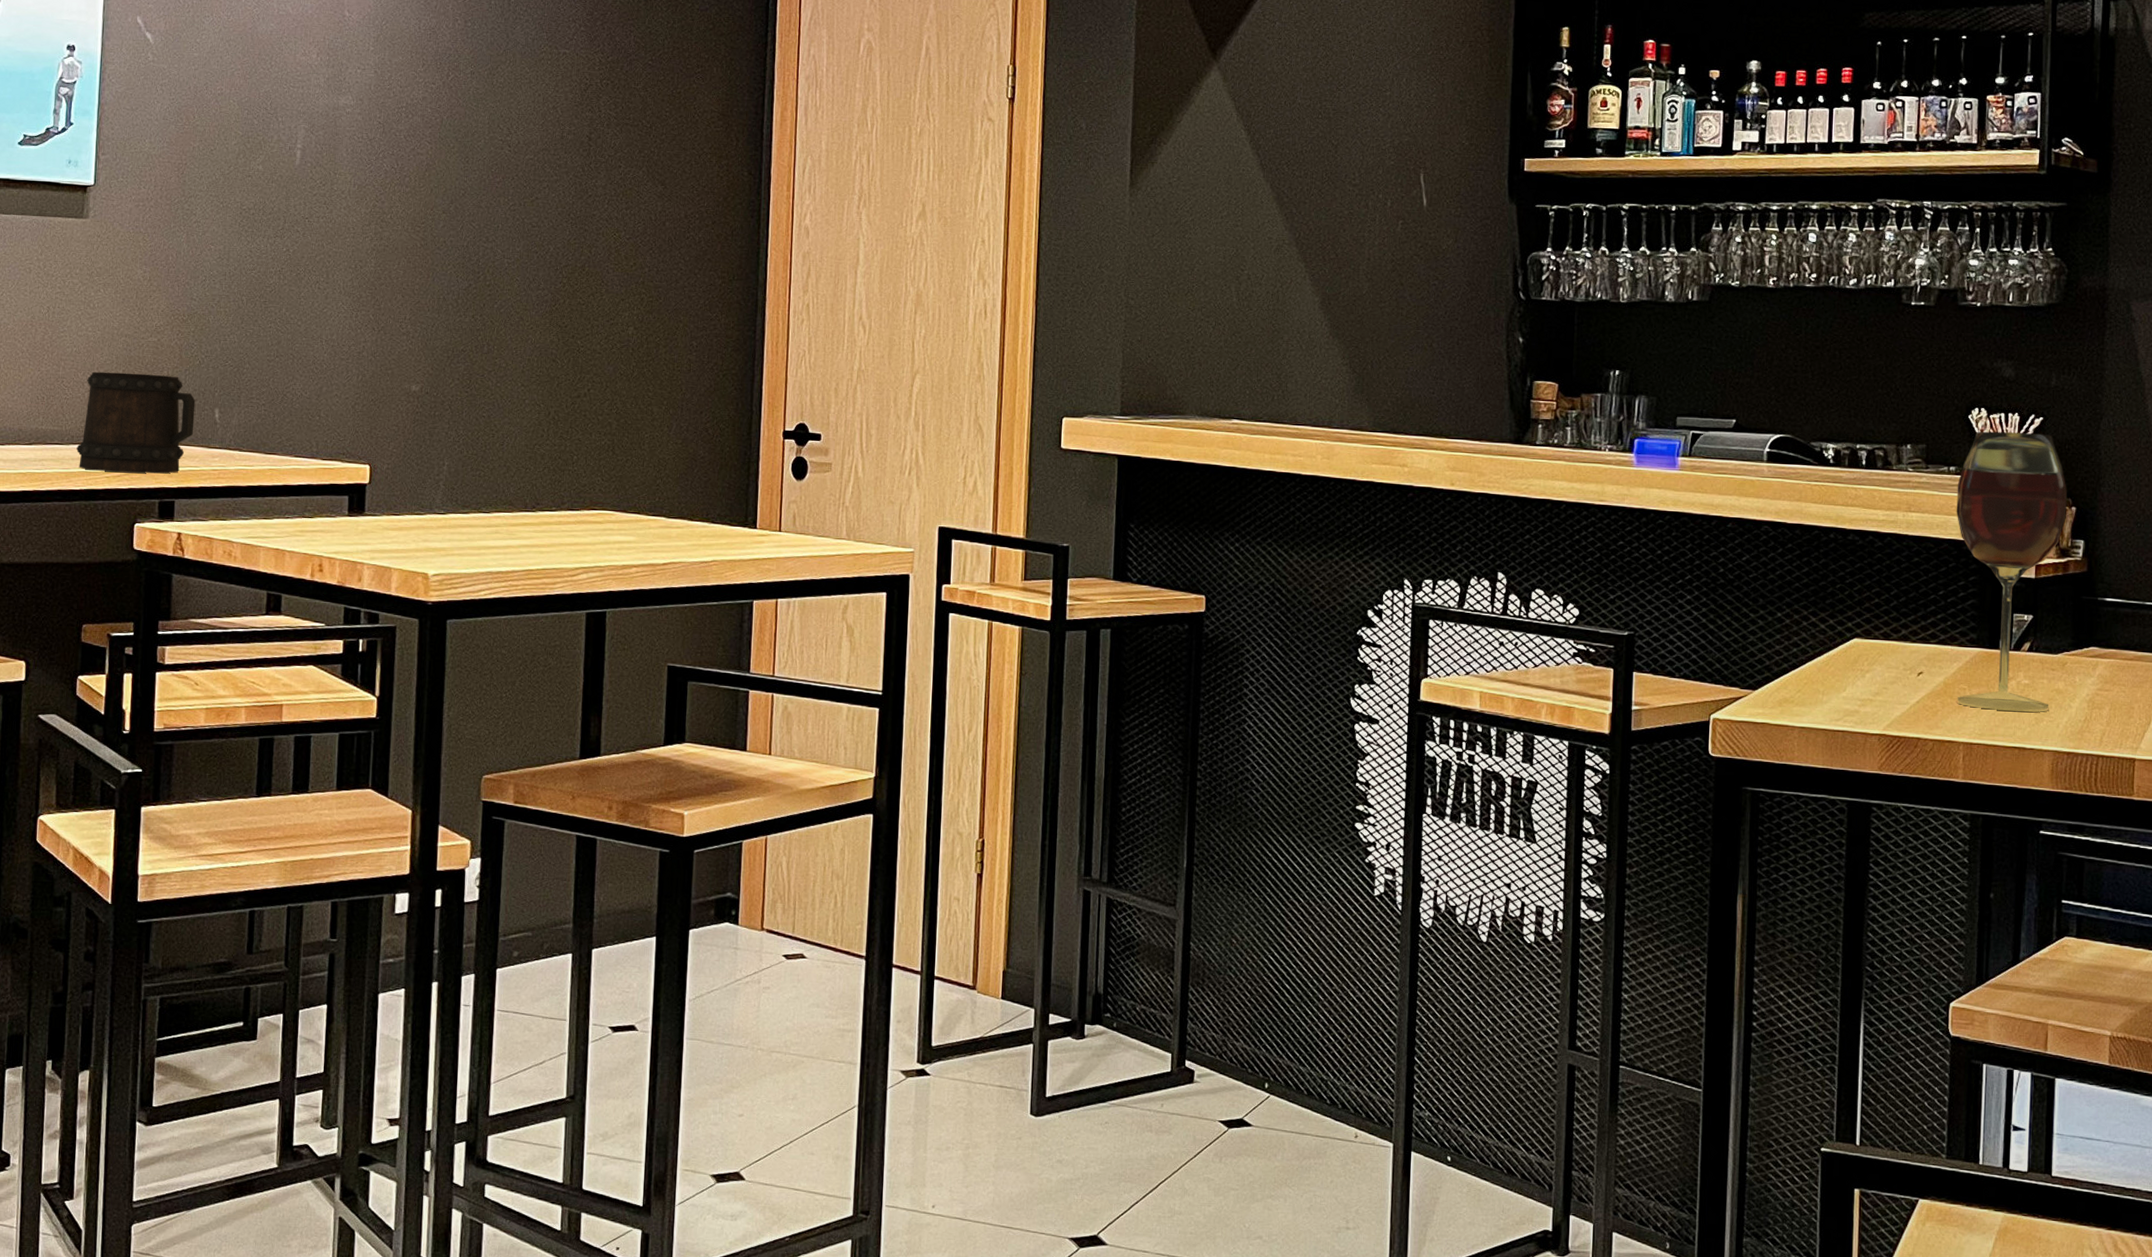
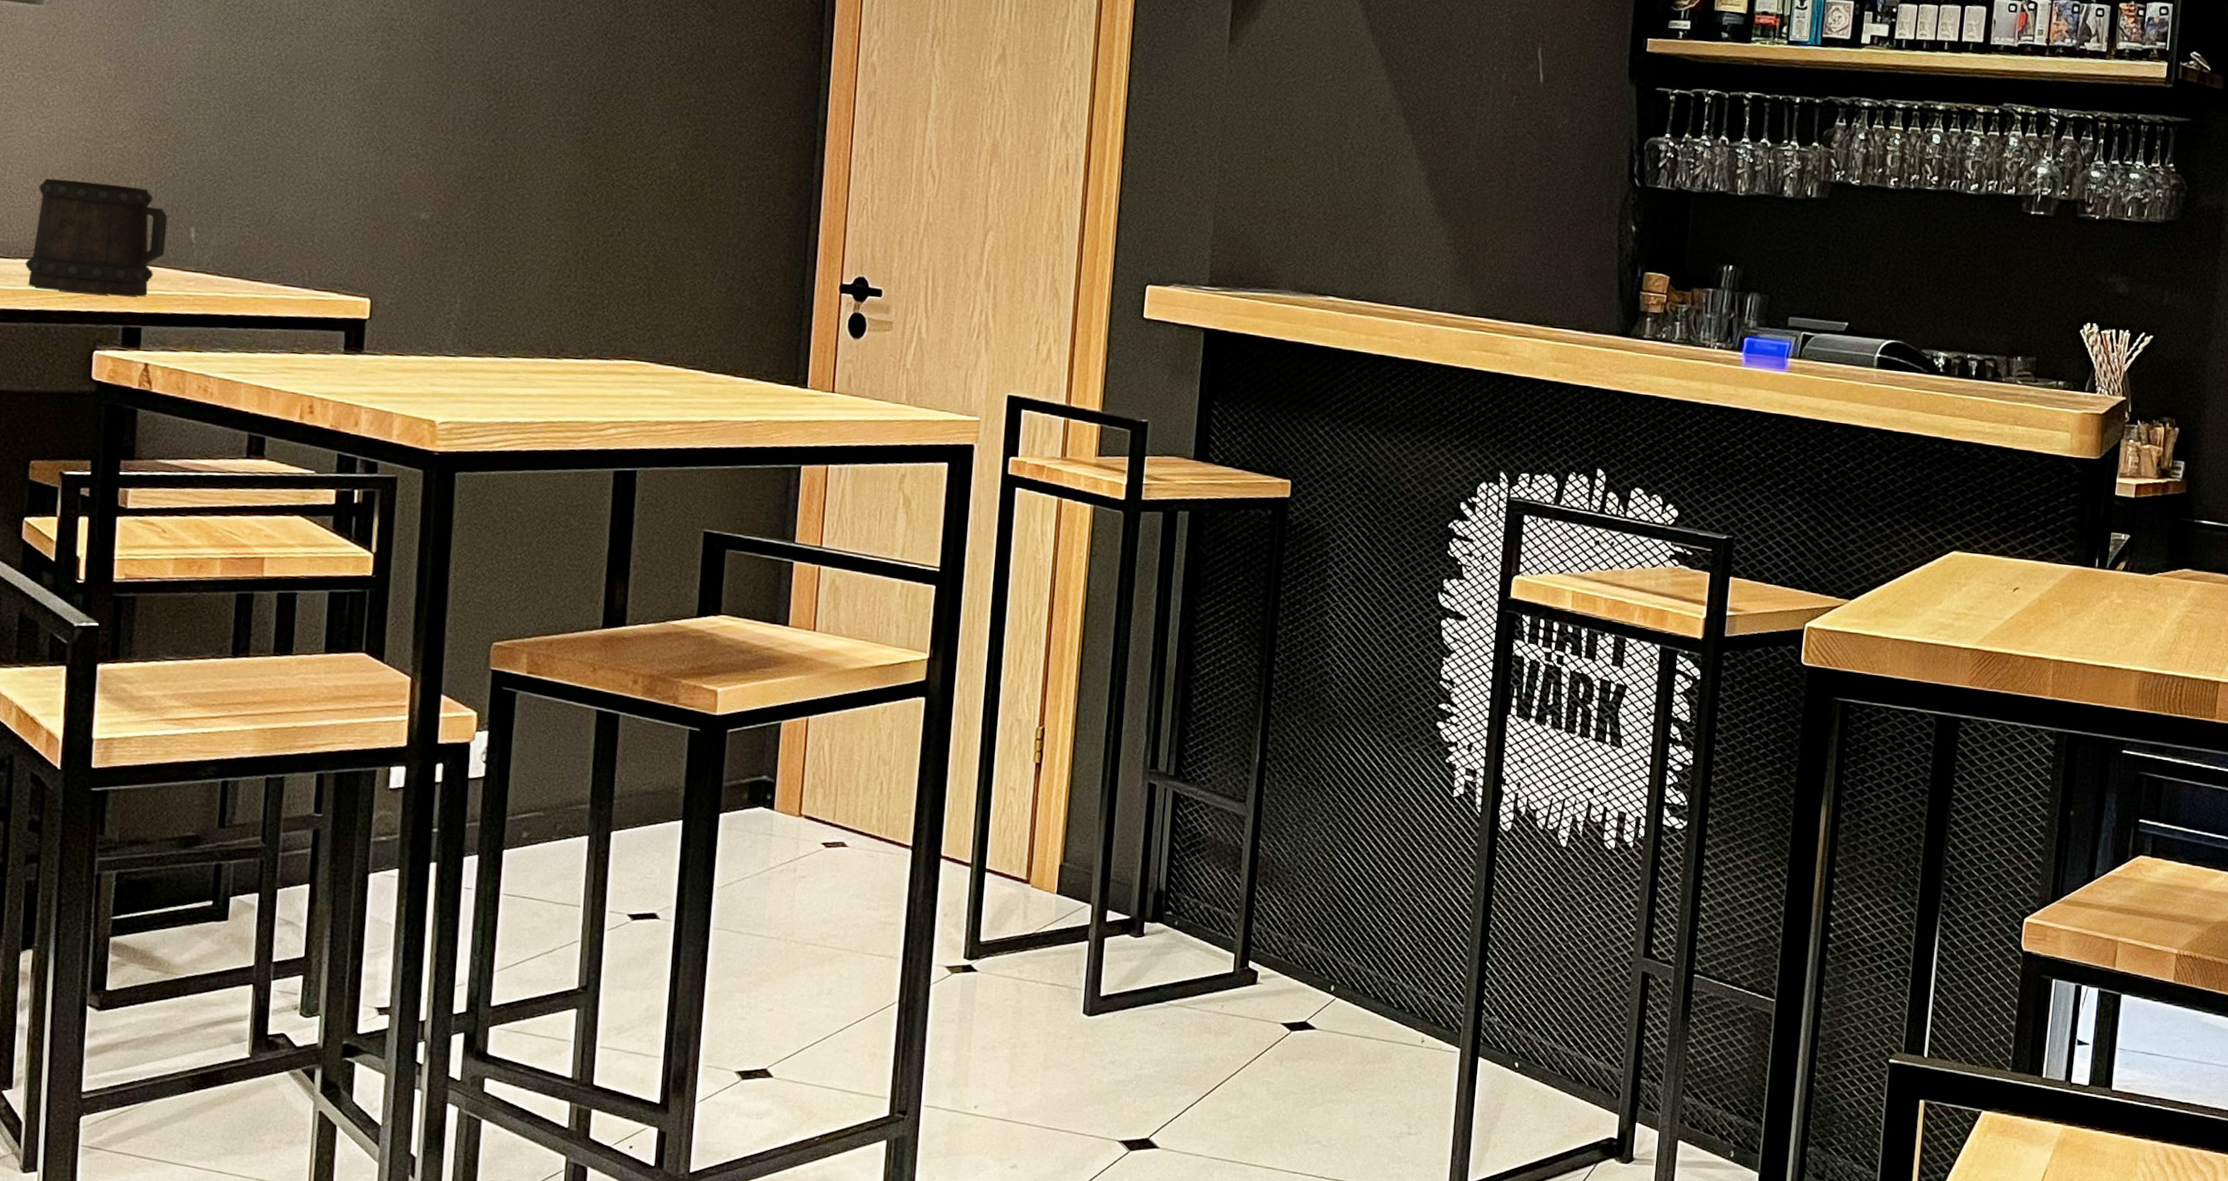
wineglass: present [1956,431,2067,713] -> none [2050,346,2172,632]

